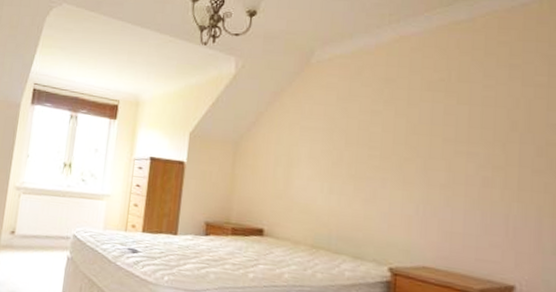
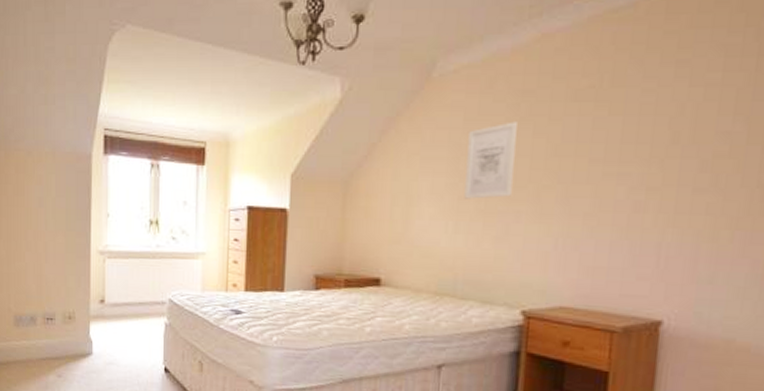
wall art: none [337,103,382,166] -> present [464,122,517,199]

